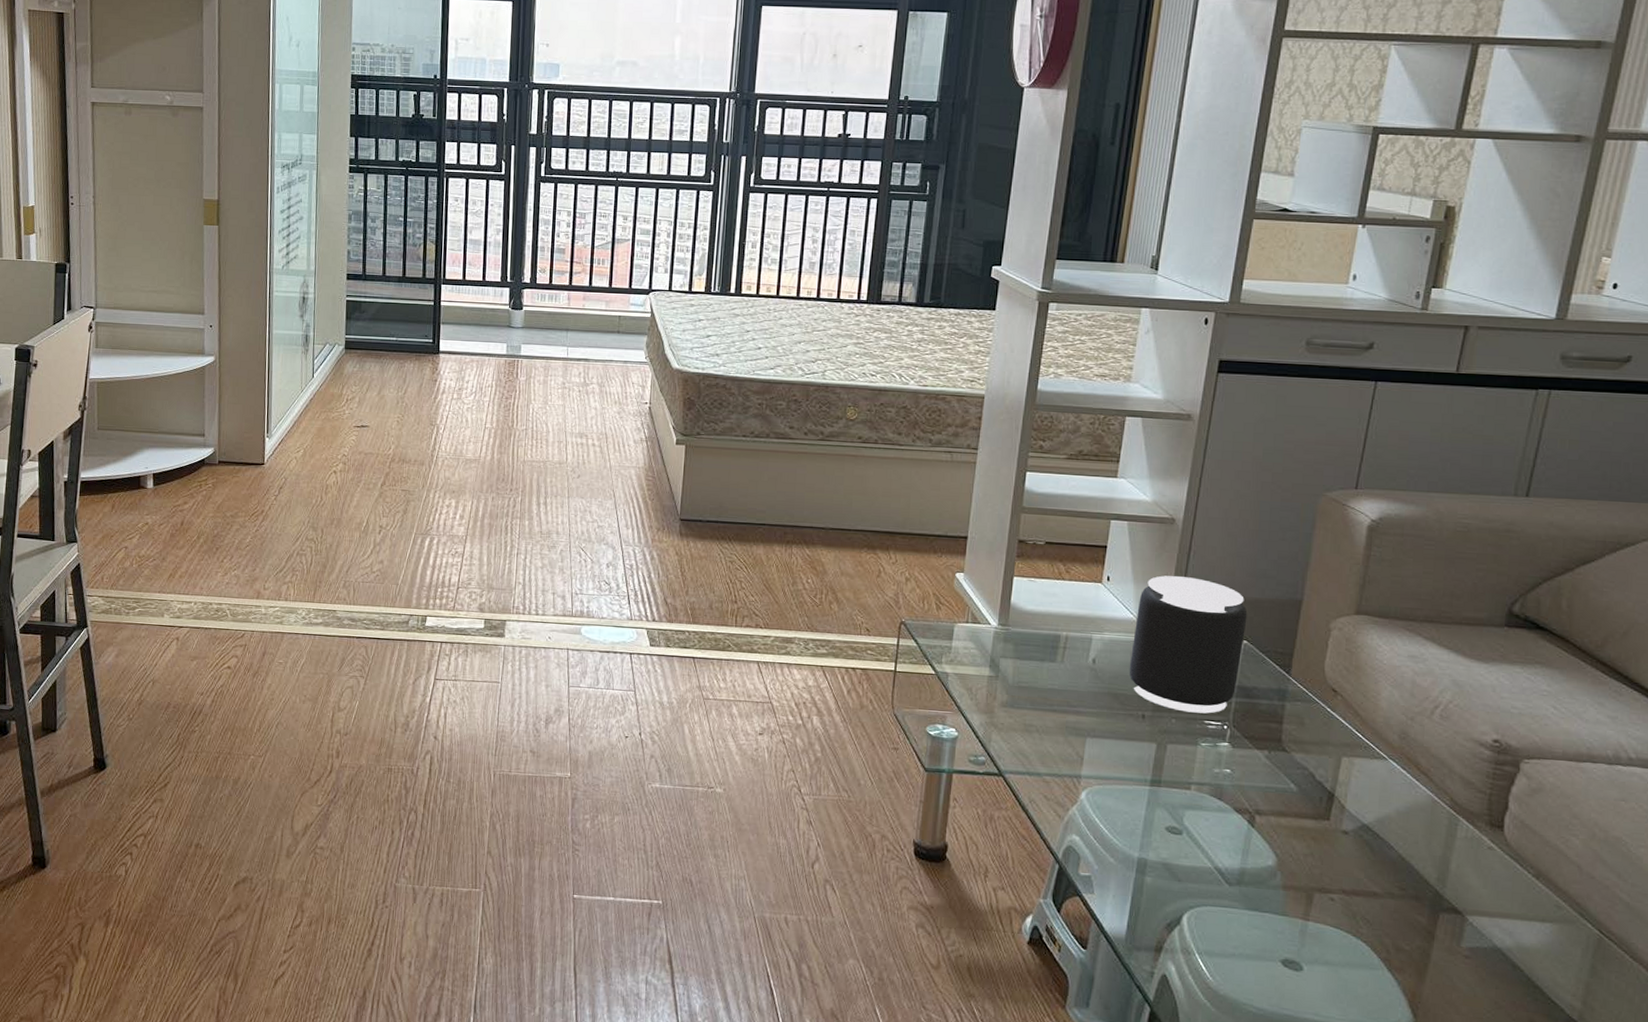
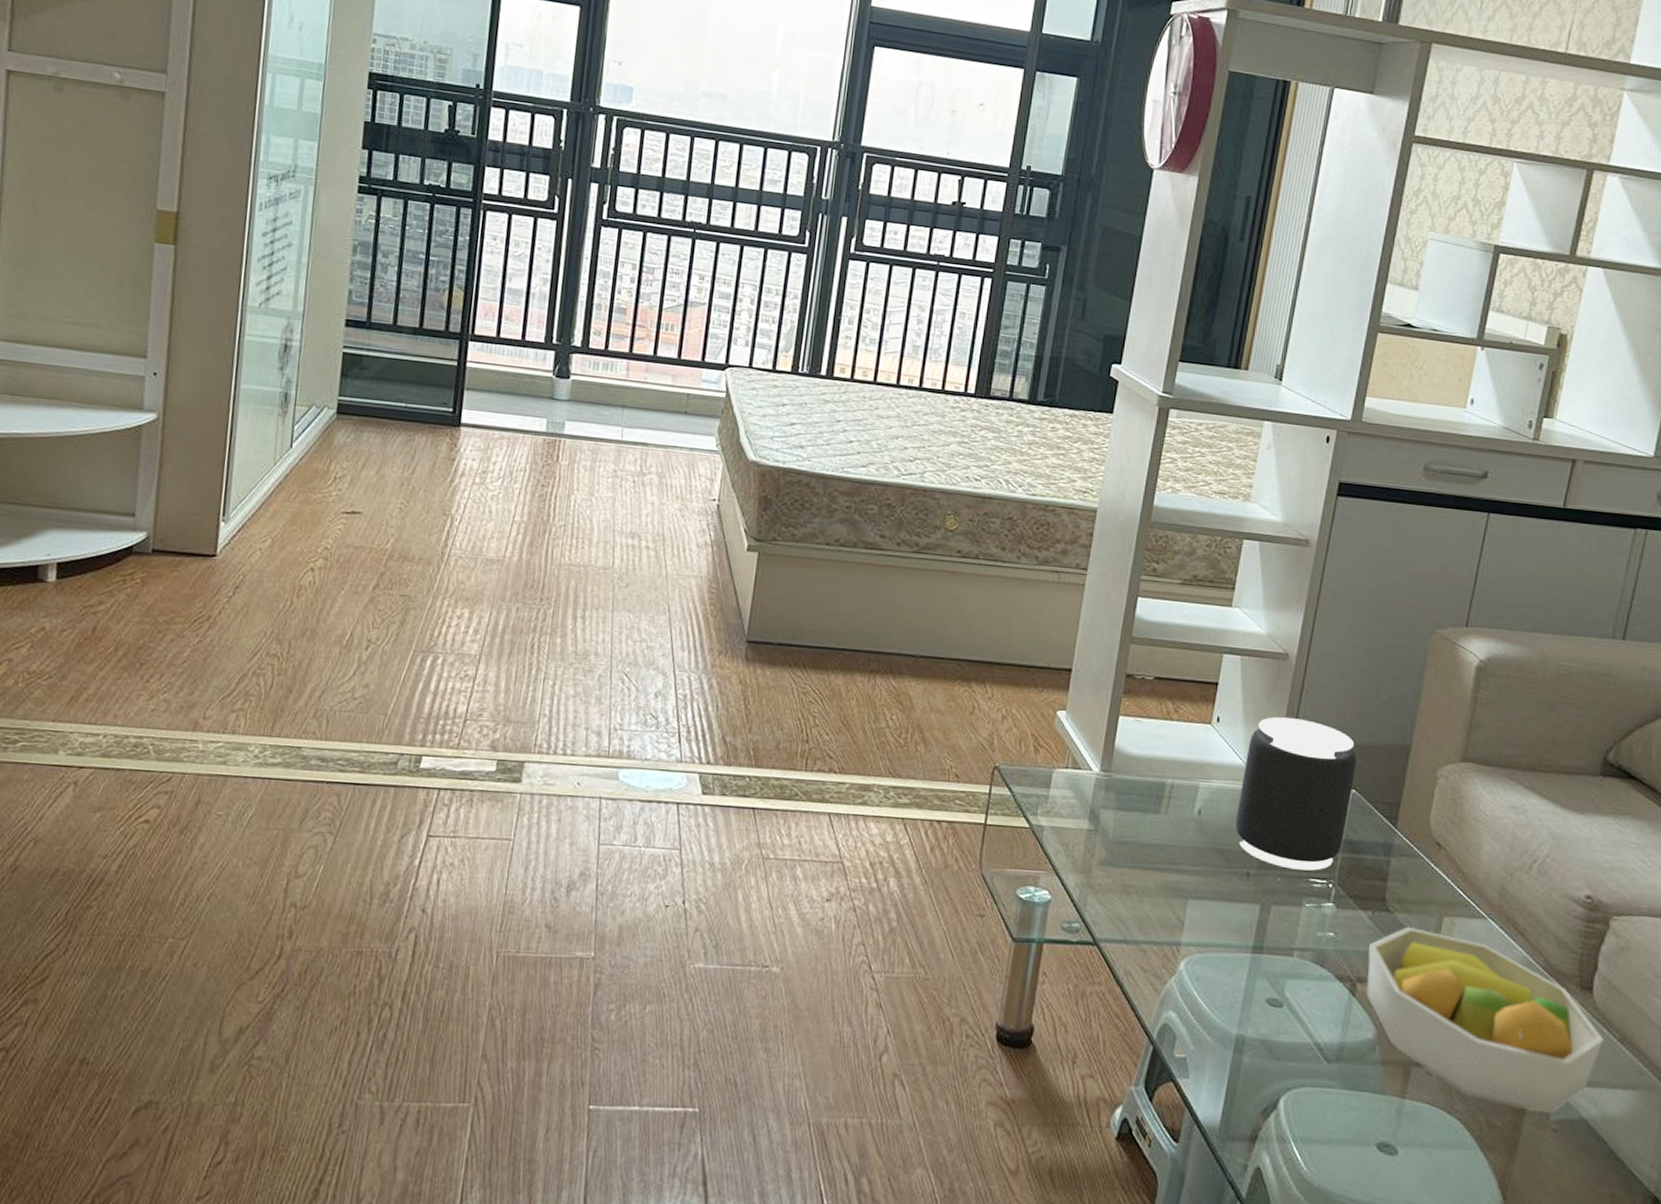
fruit bowl: none [1264,765,1518,941] -> present [1365,926,1604,1113]

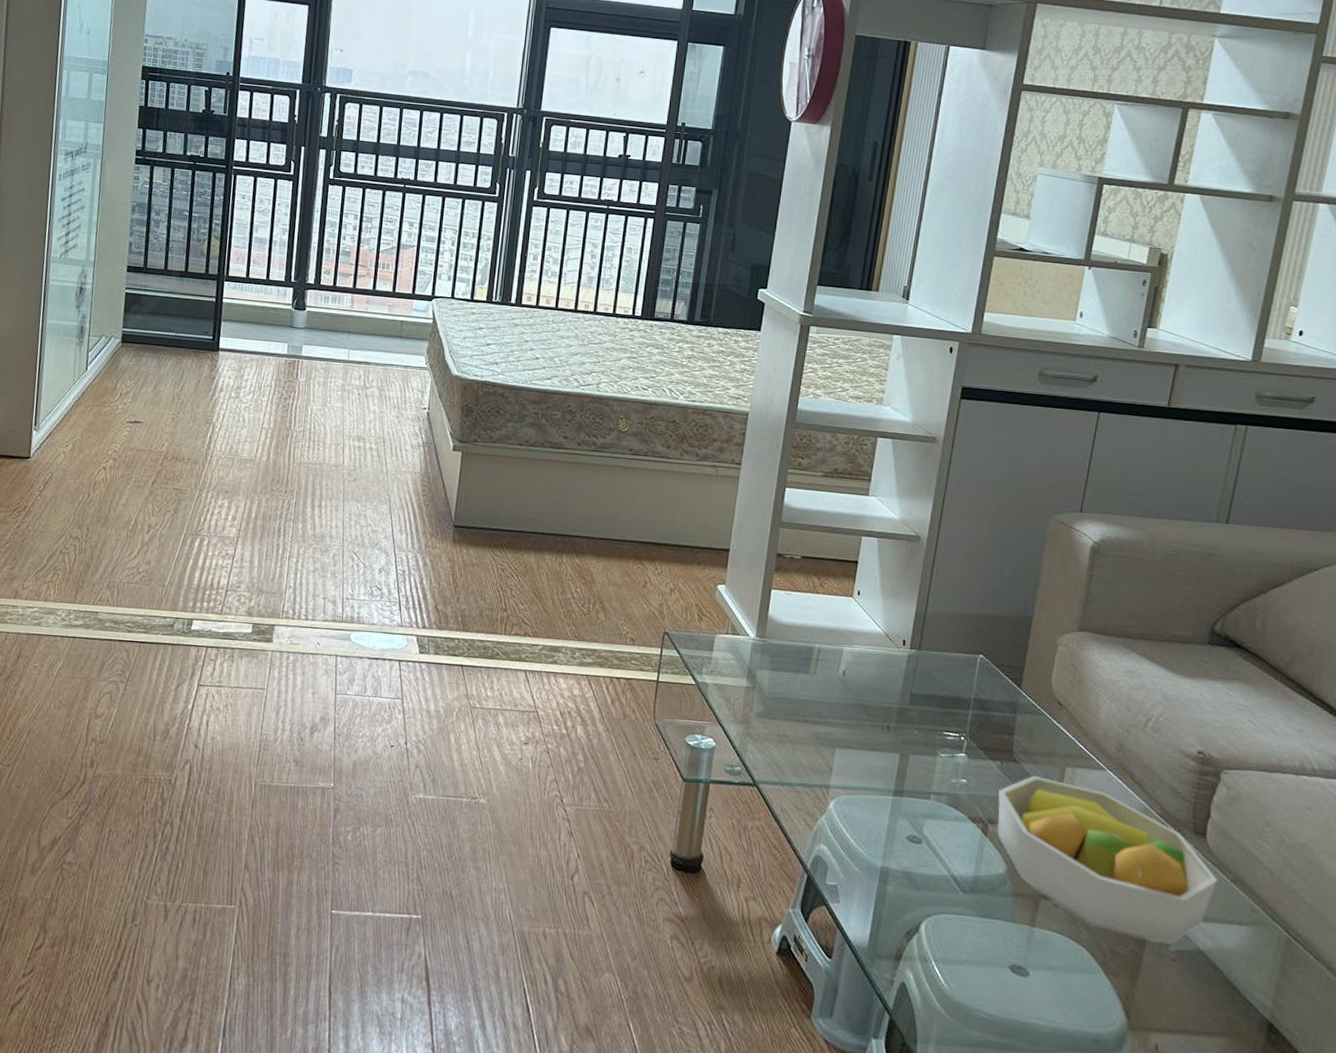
speaker: present [1235,717,1357,871] -> none [876,591,984,725]

